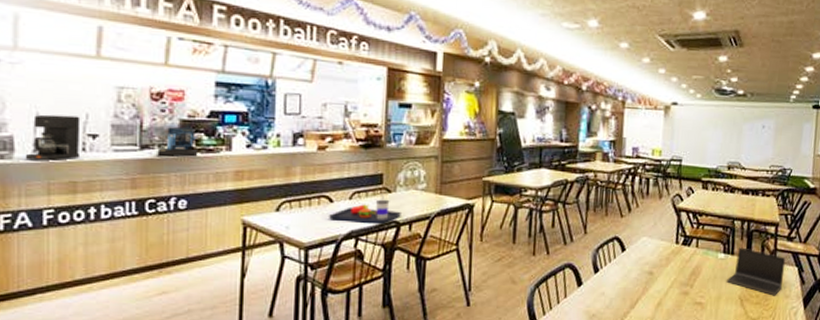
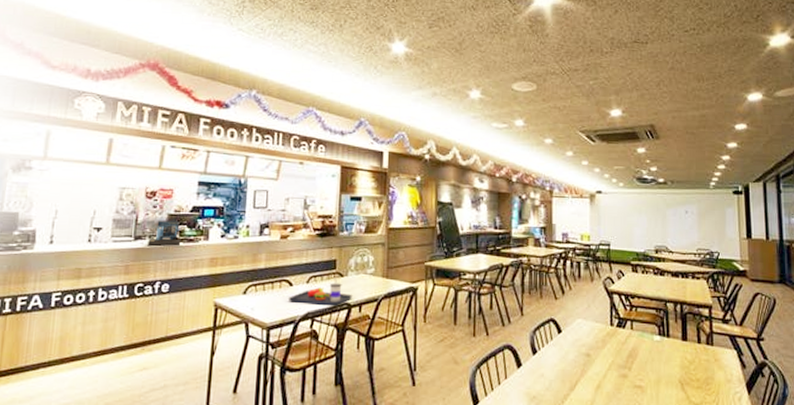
coffee maker: present [25,114,81,162] -> none [43,211,89,251]
laptop computer: present [727,247,786,296] -> none [665,330,723,380]

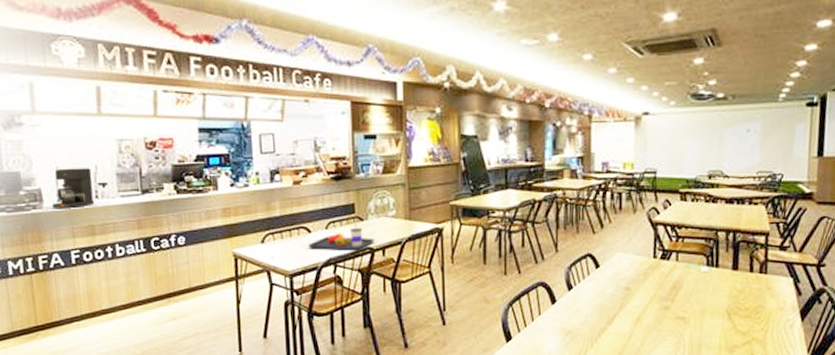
coffee maker: none [43,211,89,251] -> present [51,168,95,209]
cash register: present [147,221,181,247] -> none [156,172,190,200]

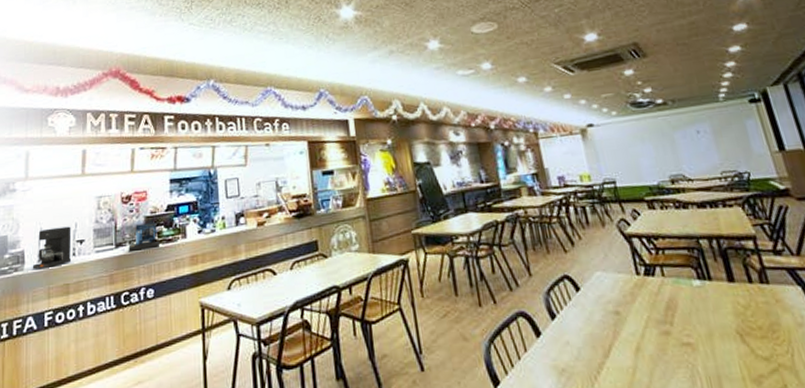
cash register: none [156,172,190,200] -> present [128,223,160,253]
food tray: present [307,222,376,251] -> none [273,260,341,293]

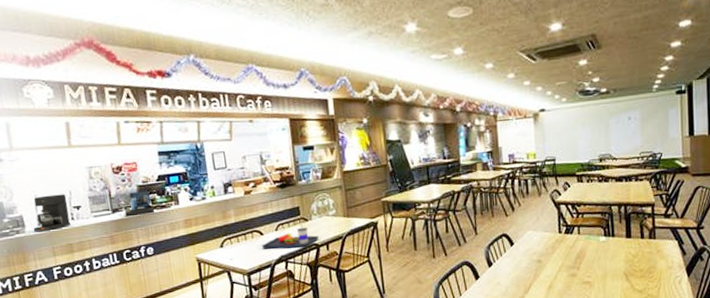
food tray: none [273,260,341,293] -> present [261,222,320,249]

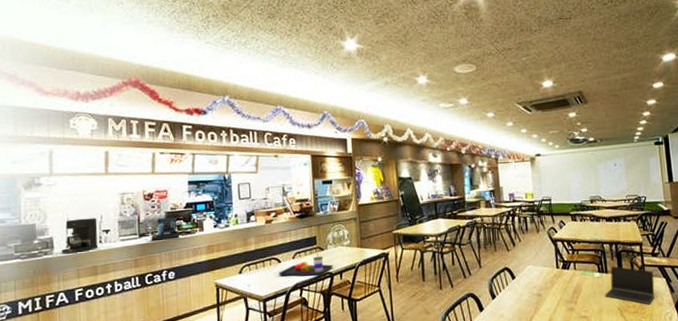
laptop computer: none [611,229,665,269] -> present [605,266,655,305]

